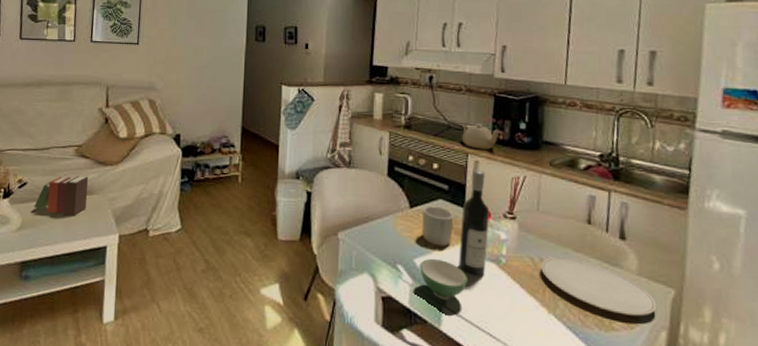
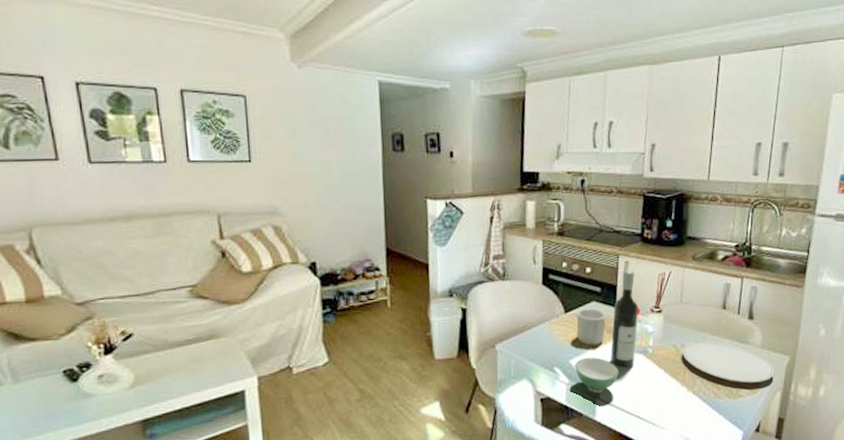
books: present [34,176,89,216] -> none [147,319,214,365]
teapot: present [461,123,500,150] -> none [612,224,648,250]

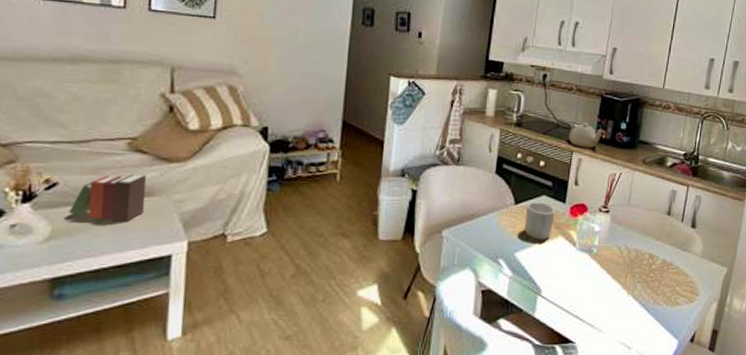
books: none [147,319,214,365] -> present [69,174,147,222]
bowl: present [575,357,619,394] -> none [519,251,562,290]
bottle: present [611,269,639,368] -> none [555,166,588,266]
teapot: none [612,224,648,250] -> present [568,122,603,148]
plate: present [682,340,775,384] -> none [626,245,712,292]

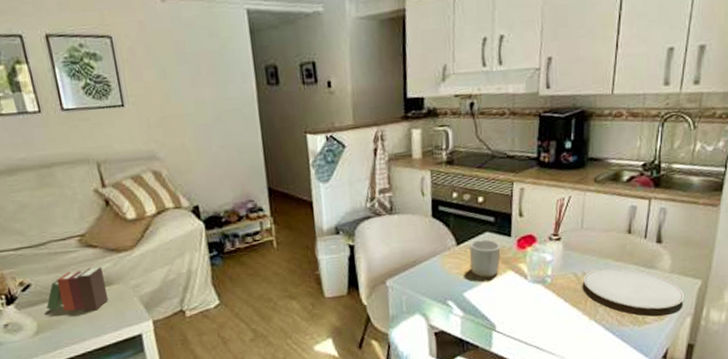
teapot: present [568,122,603,148] -> none [506,148,545,176]
plate: none [626,245,712,292] -> present [583,267,685,310]

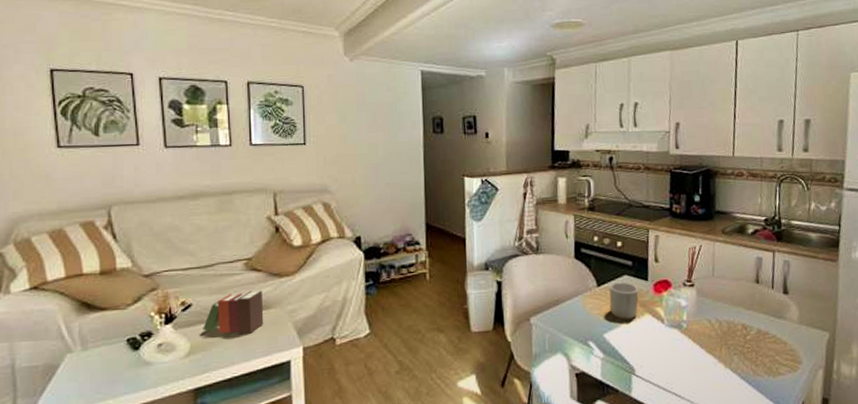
plate: present [583,267,685,310] -> none [717,315,815,361]

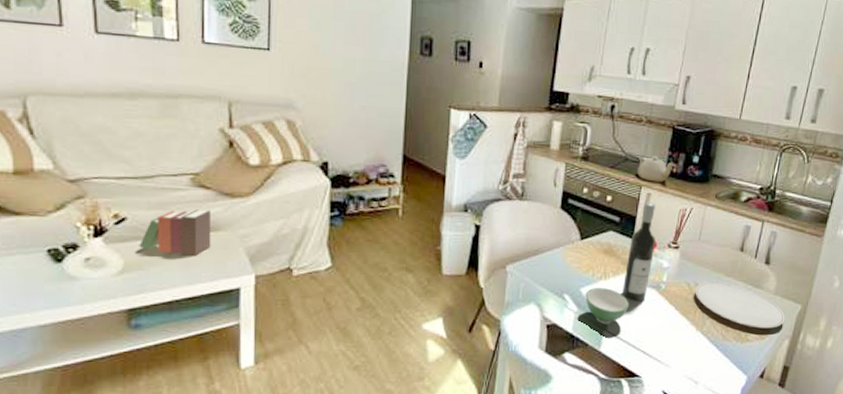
mug: present [609,282,639,319] -> none [590,237,622,275]
bowl: none [609,331,654,369] -> present [585,287,629,325]
teapot: none [642,199,676,224] -> present [636,156,674,182]
bottle: none [644,243,671,343] -> present [622,201,656,301]
plate: none [717,315,815,361] -> present [695,281,785,329]

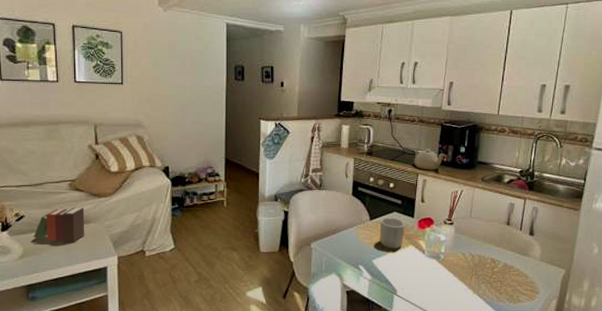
bowl: present [585,287,629,325] -> none [377,258,414,290]
mug: none [590,237,622,275] -> present [379,218,405,249]
bottle: present [622,201,656,301] -> none [408,186,434,270]
plate: present [695,281,785,329] -> none [470,251,551,291]

